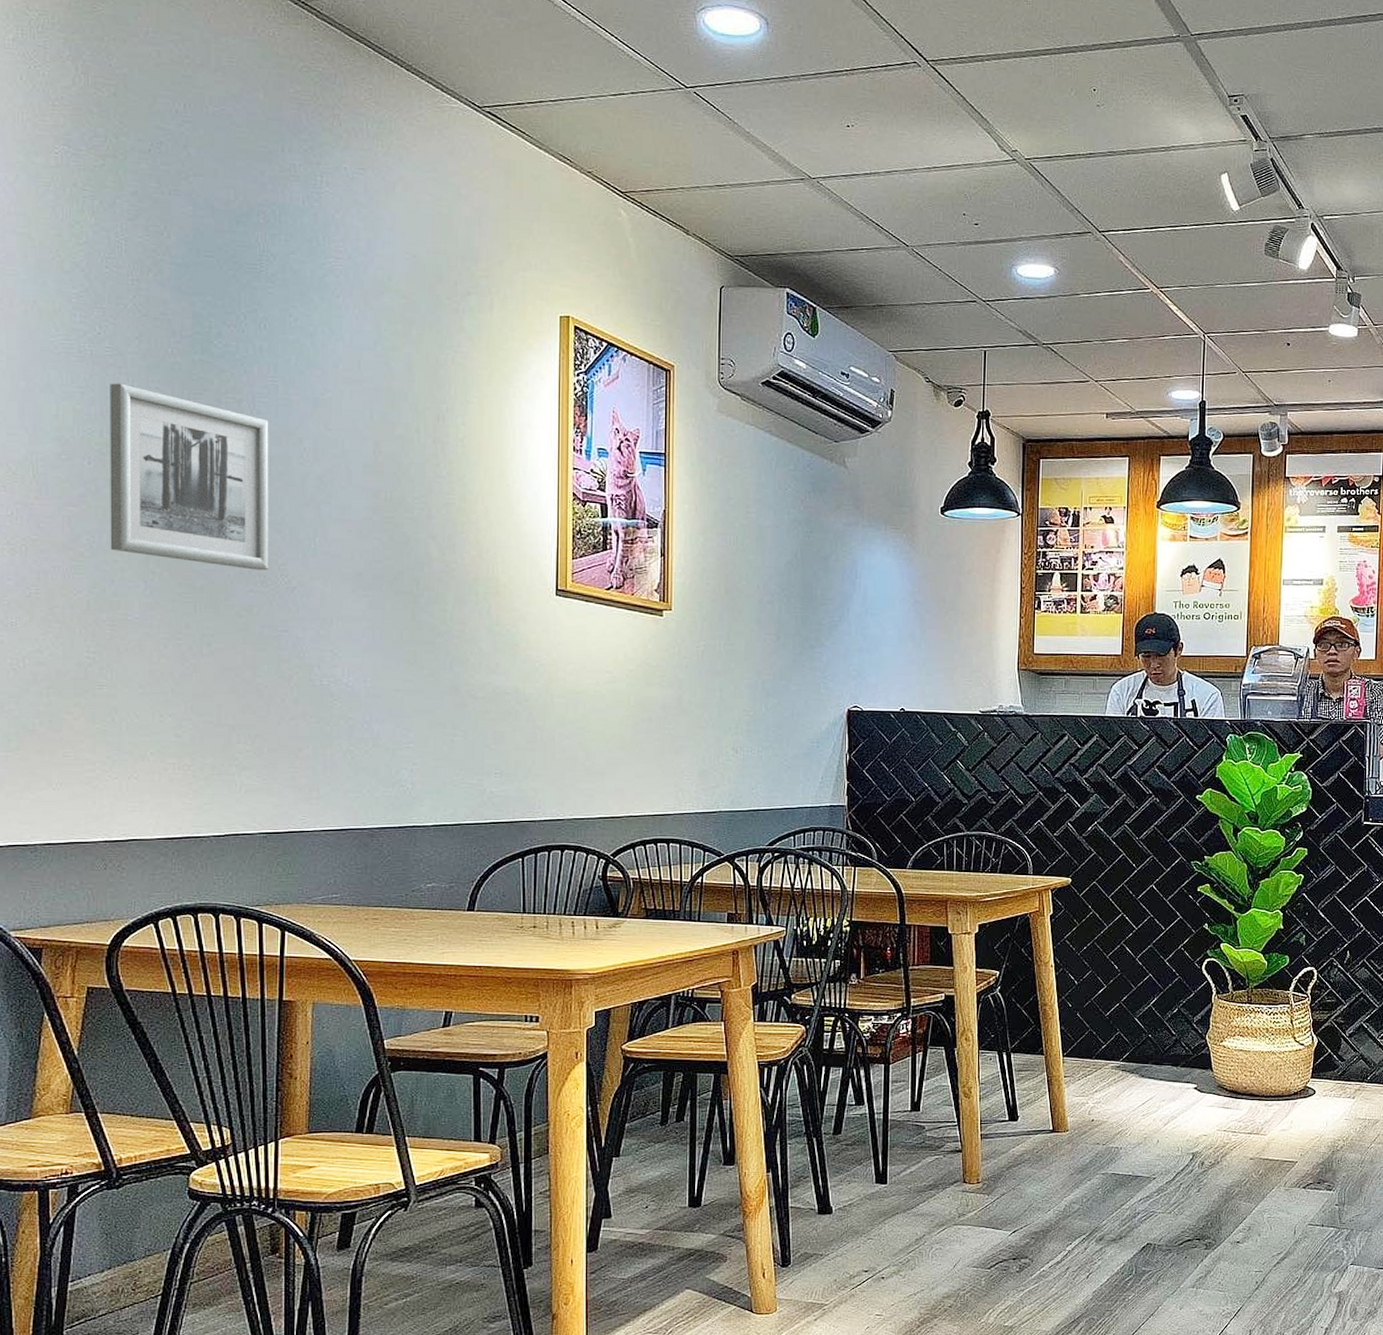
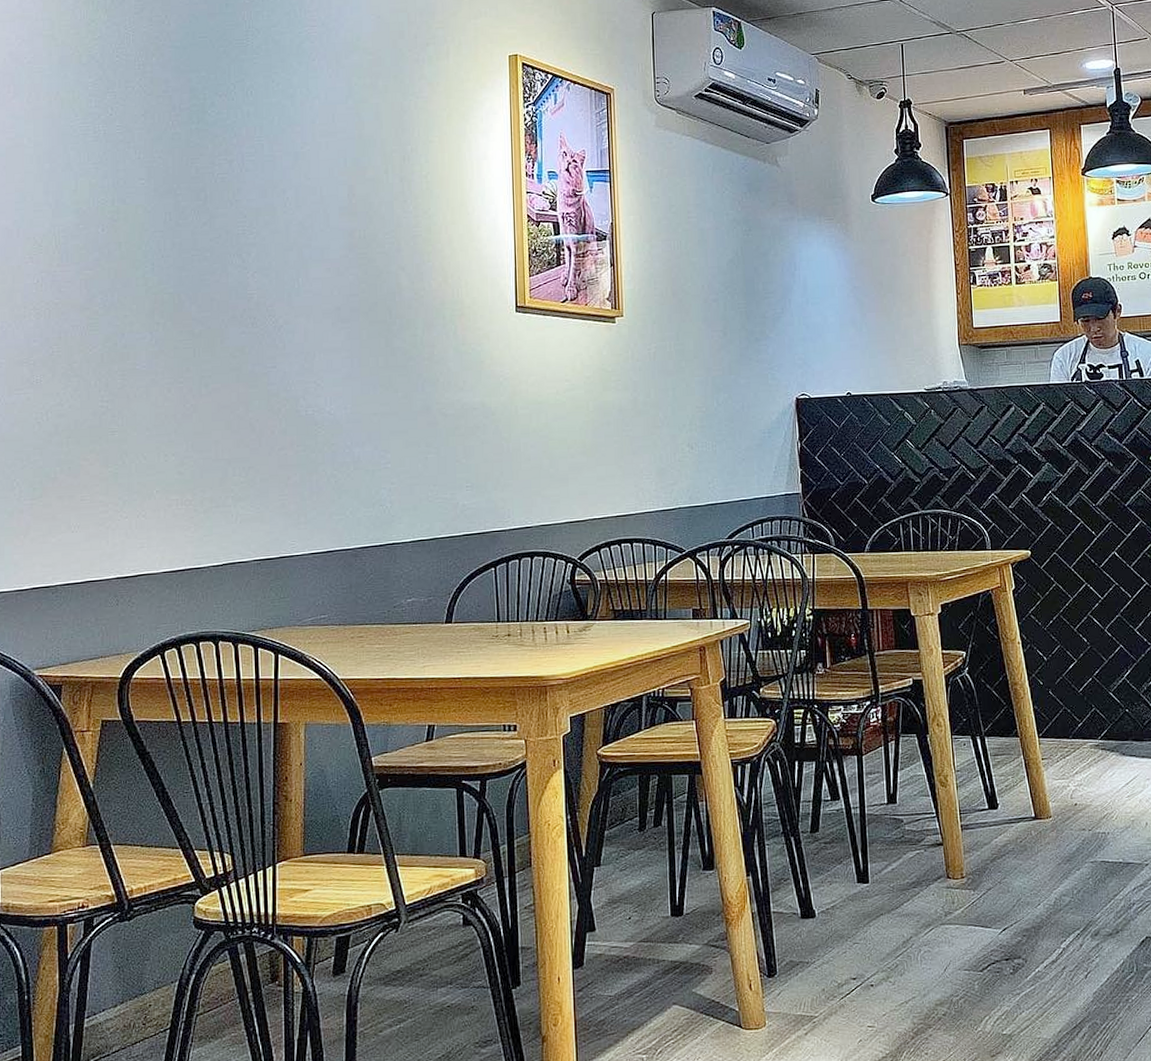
wall art: present [110,383,269,571] -> none [120,156,258,313]

